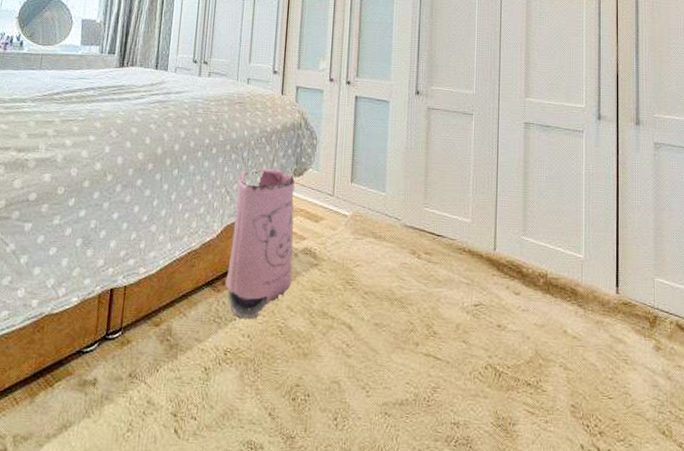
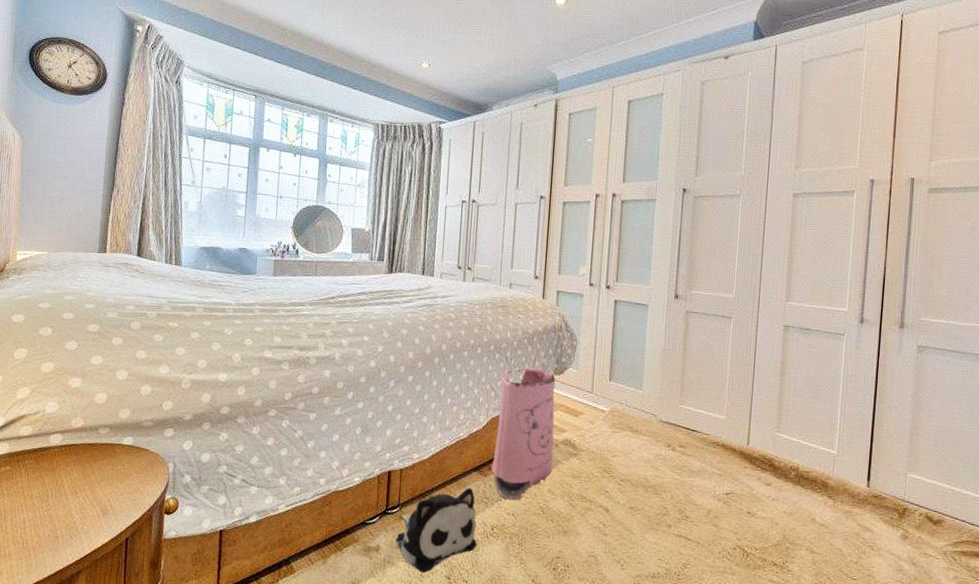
plush toy: none [116,305,208,410] -> present [396,487,477,573]

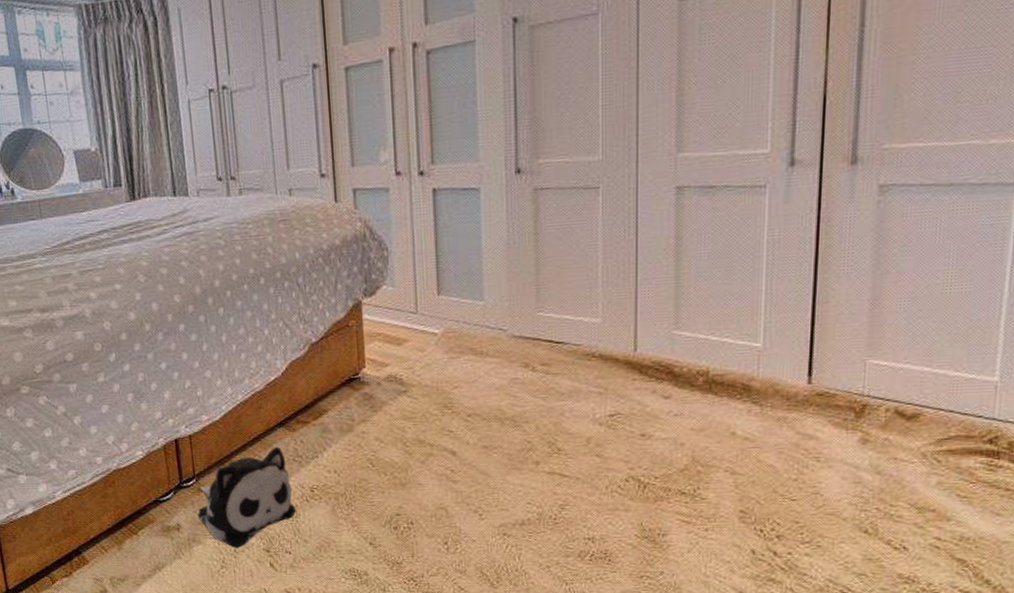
bag: present [491,367,556,501] -> none [297,292,379,455]

